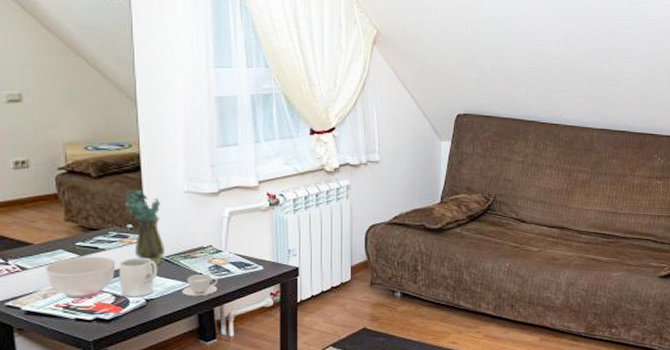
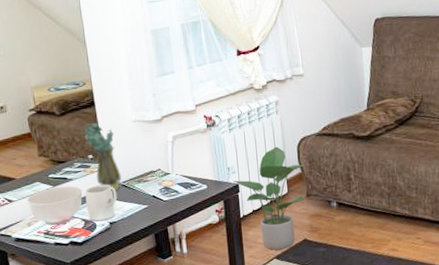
teacup: present [181,273,218,296] -> none [138,195,169,217]
potted plant: none [293,232,371,338] -> present [233,146,305,250]

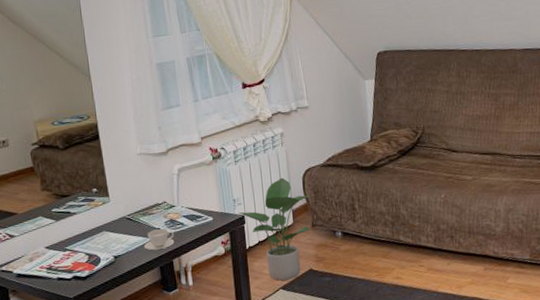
bowl: present [27,186,82,225] -> none [29,220,86,260]
vase: present [82,121,121,192] -> none [86,154,126,225]
mug: present [85,184,118,222] -> none [89,218,122,256]
teacup: none [138,195,169,217] -> present [143,228,175,250]

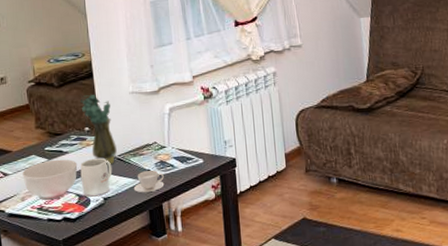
bowl: none [29,220,86,260] -> present [22,159,78,200]
vase: none [86,154,126,225] -> present [80,93,117,166]
mug: none [89,218,122,256] -> present [80,158,113,197]
potted plant: present [238,177,310,281] -> none [230,119,304,230]

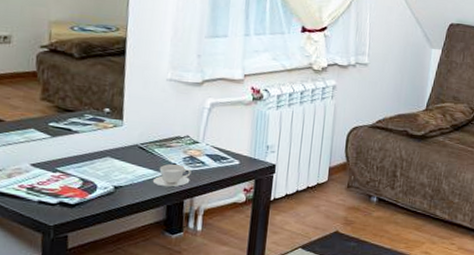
bowl: present [22,159,78,200] -> none [13,137,88,181]
vase: present [80,93,117,166] -> none [104,70,141,153]
mug: present [80,158,113,197] -> none [89,142,131,184]

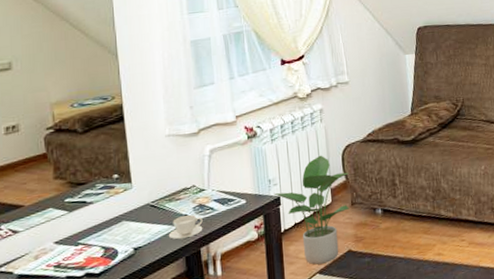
potted plant: none [270,131,351,239] -> present [274,155,349,265]

